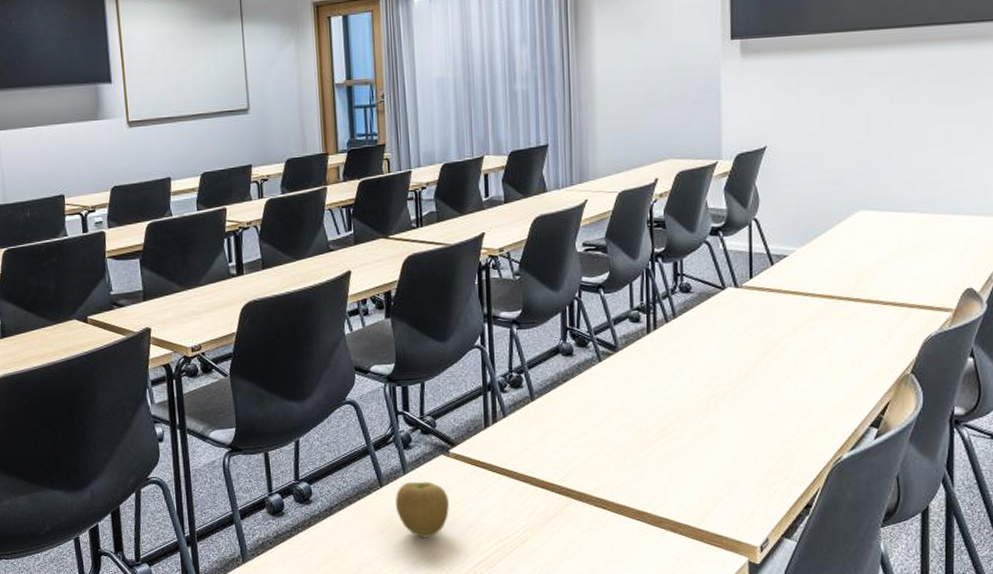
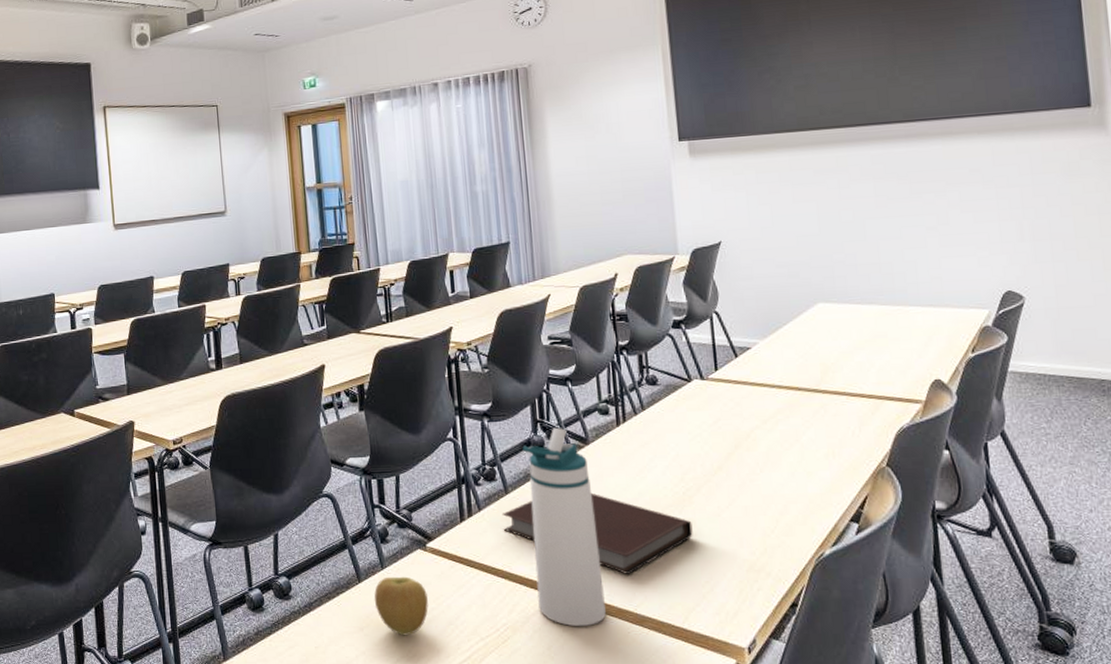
notebook: none [526,399,715,479] -> present [502,492,693,576]
water bottle: none [551,335,624,528] -> present [522,427,606,627]

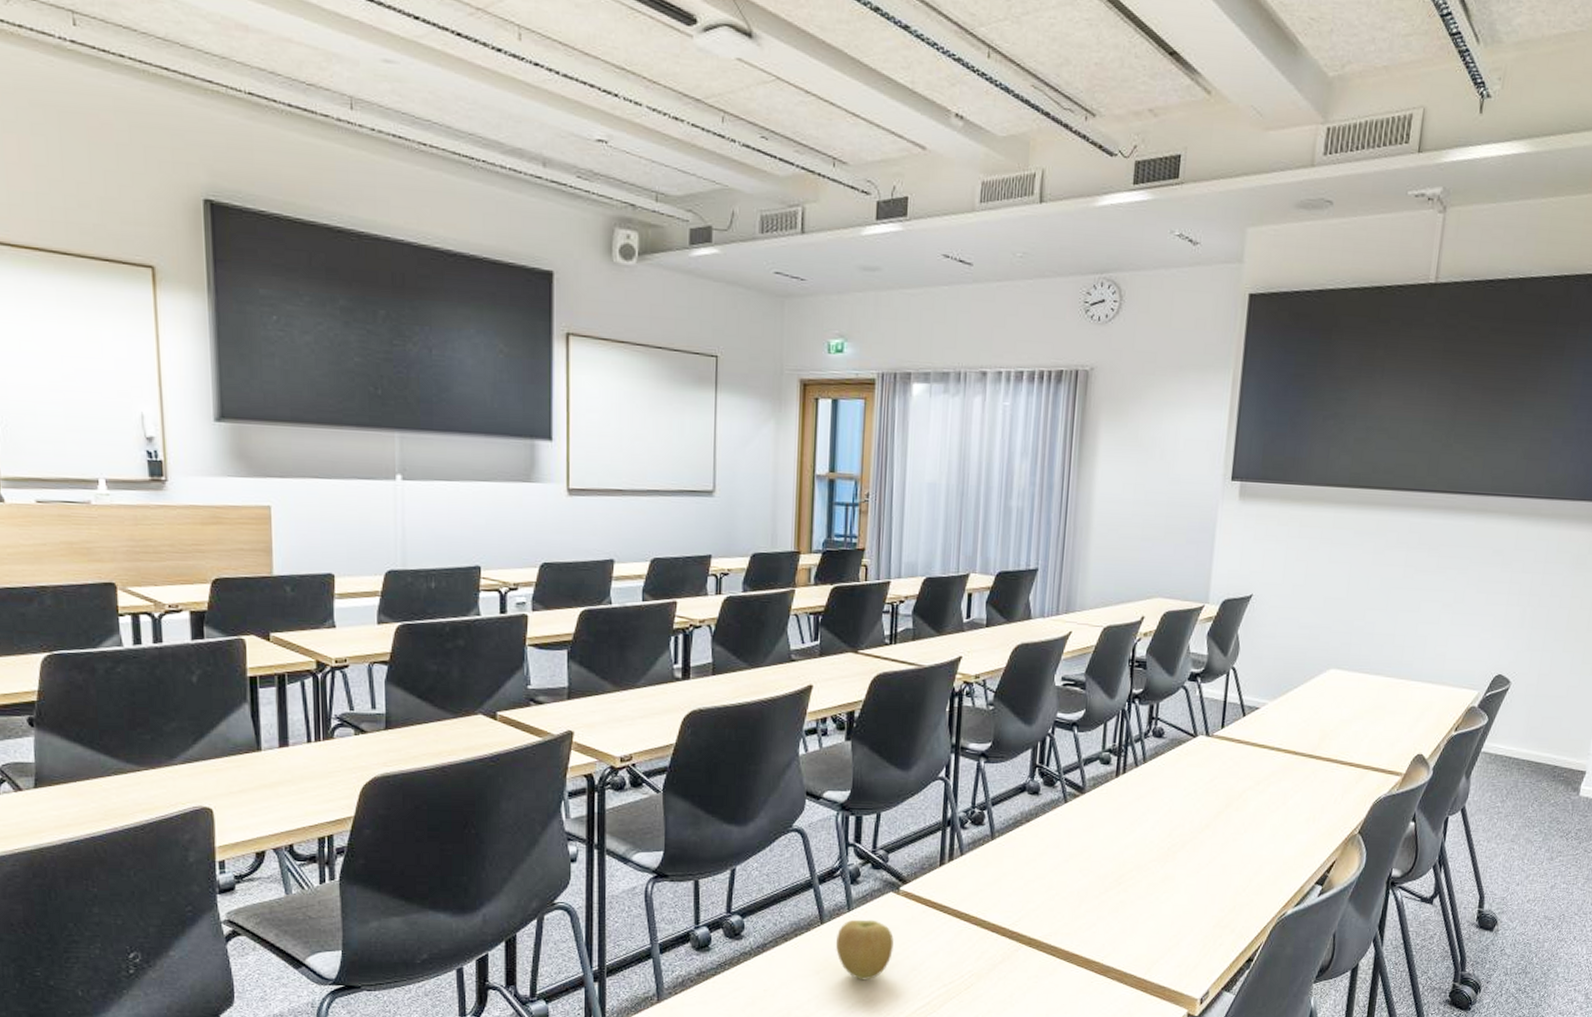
notebook: present [502,492,693,576] -> none [984,843,1171,927]
water bottle: present [522,427,606,627] -> none [1007,774,1080,976]

